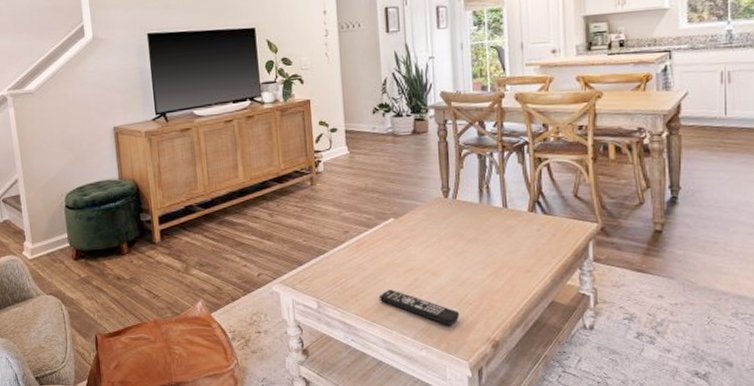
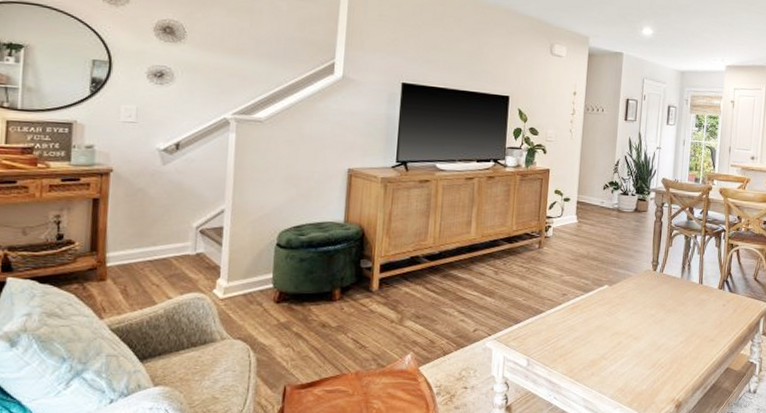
remote control: present [380,290,460,325] -> none [585,351,653,386]

